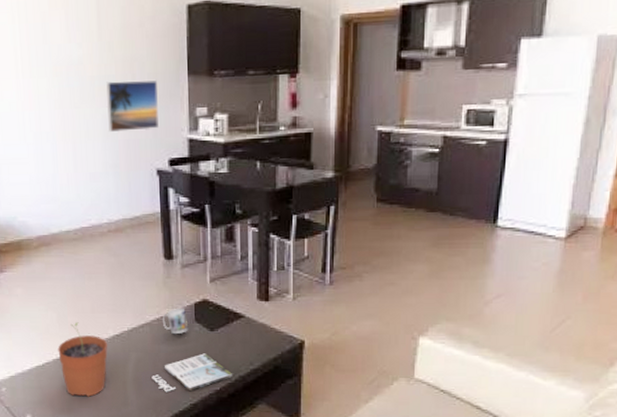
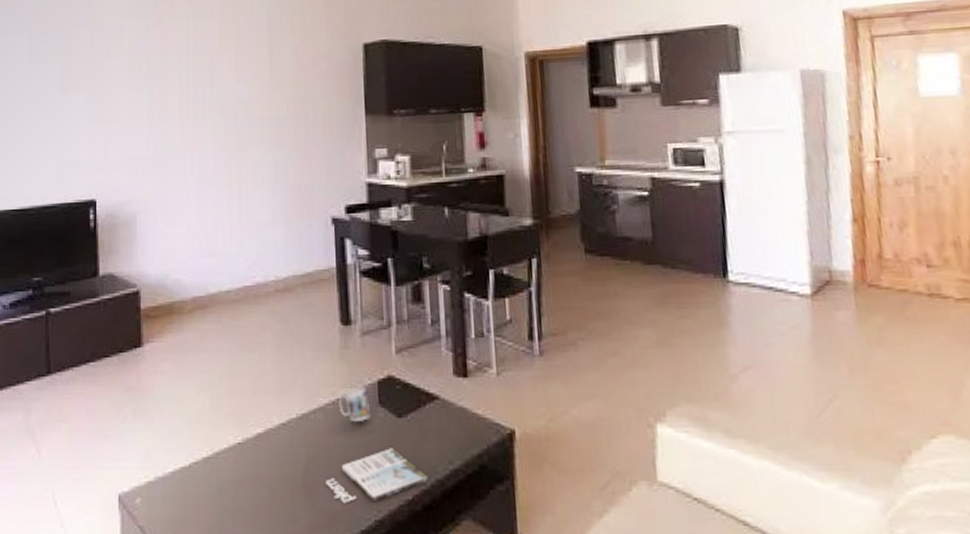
plant pot: present [58,322,108,397] -> none [209,407,271,511]
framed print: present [106,80,159,132] -> none [276,120,334,176]

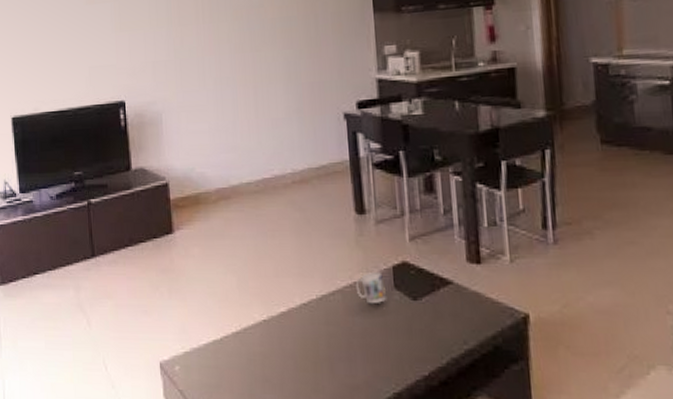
magazine: present [326,448,427,504] -> none [346,328,443,377]

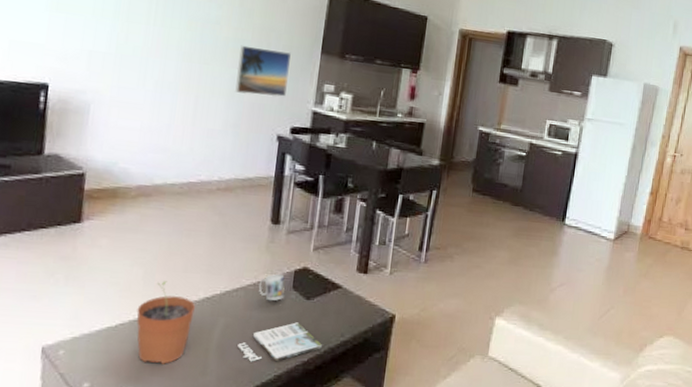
plant pot: none [237,288,294,380] -> present [137,281,195,364]
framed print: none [288,20,344,75] -> present [235,45,291,97]
magazine: none [346,328,443,377] -> present [237,322,322,362]

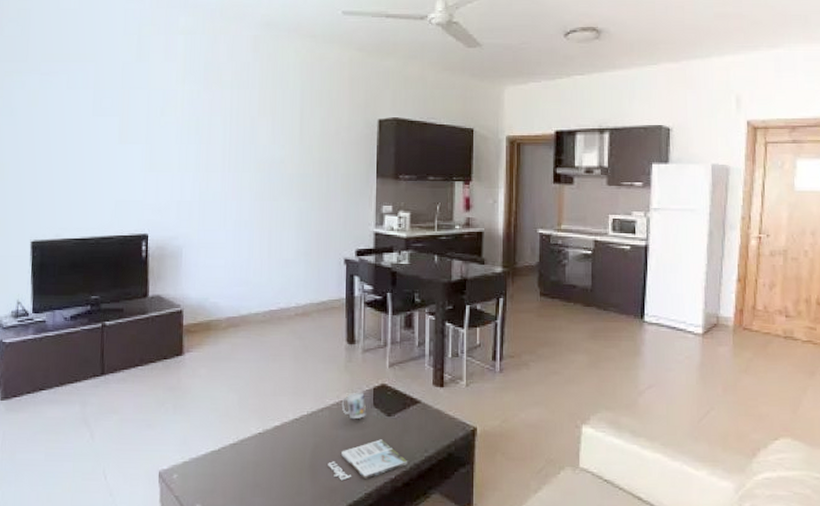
plant pot: present [137,281,195,364] -> none [235,405,286,485]
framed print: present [235,45,291,97] -> none [302,179,349,223]

